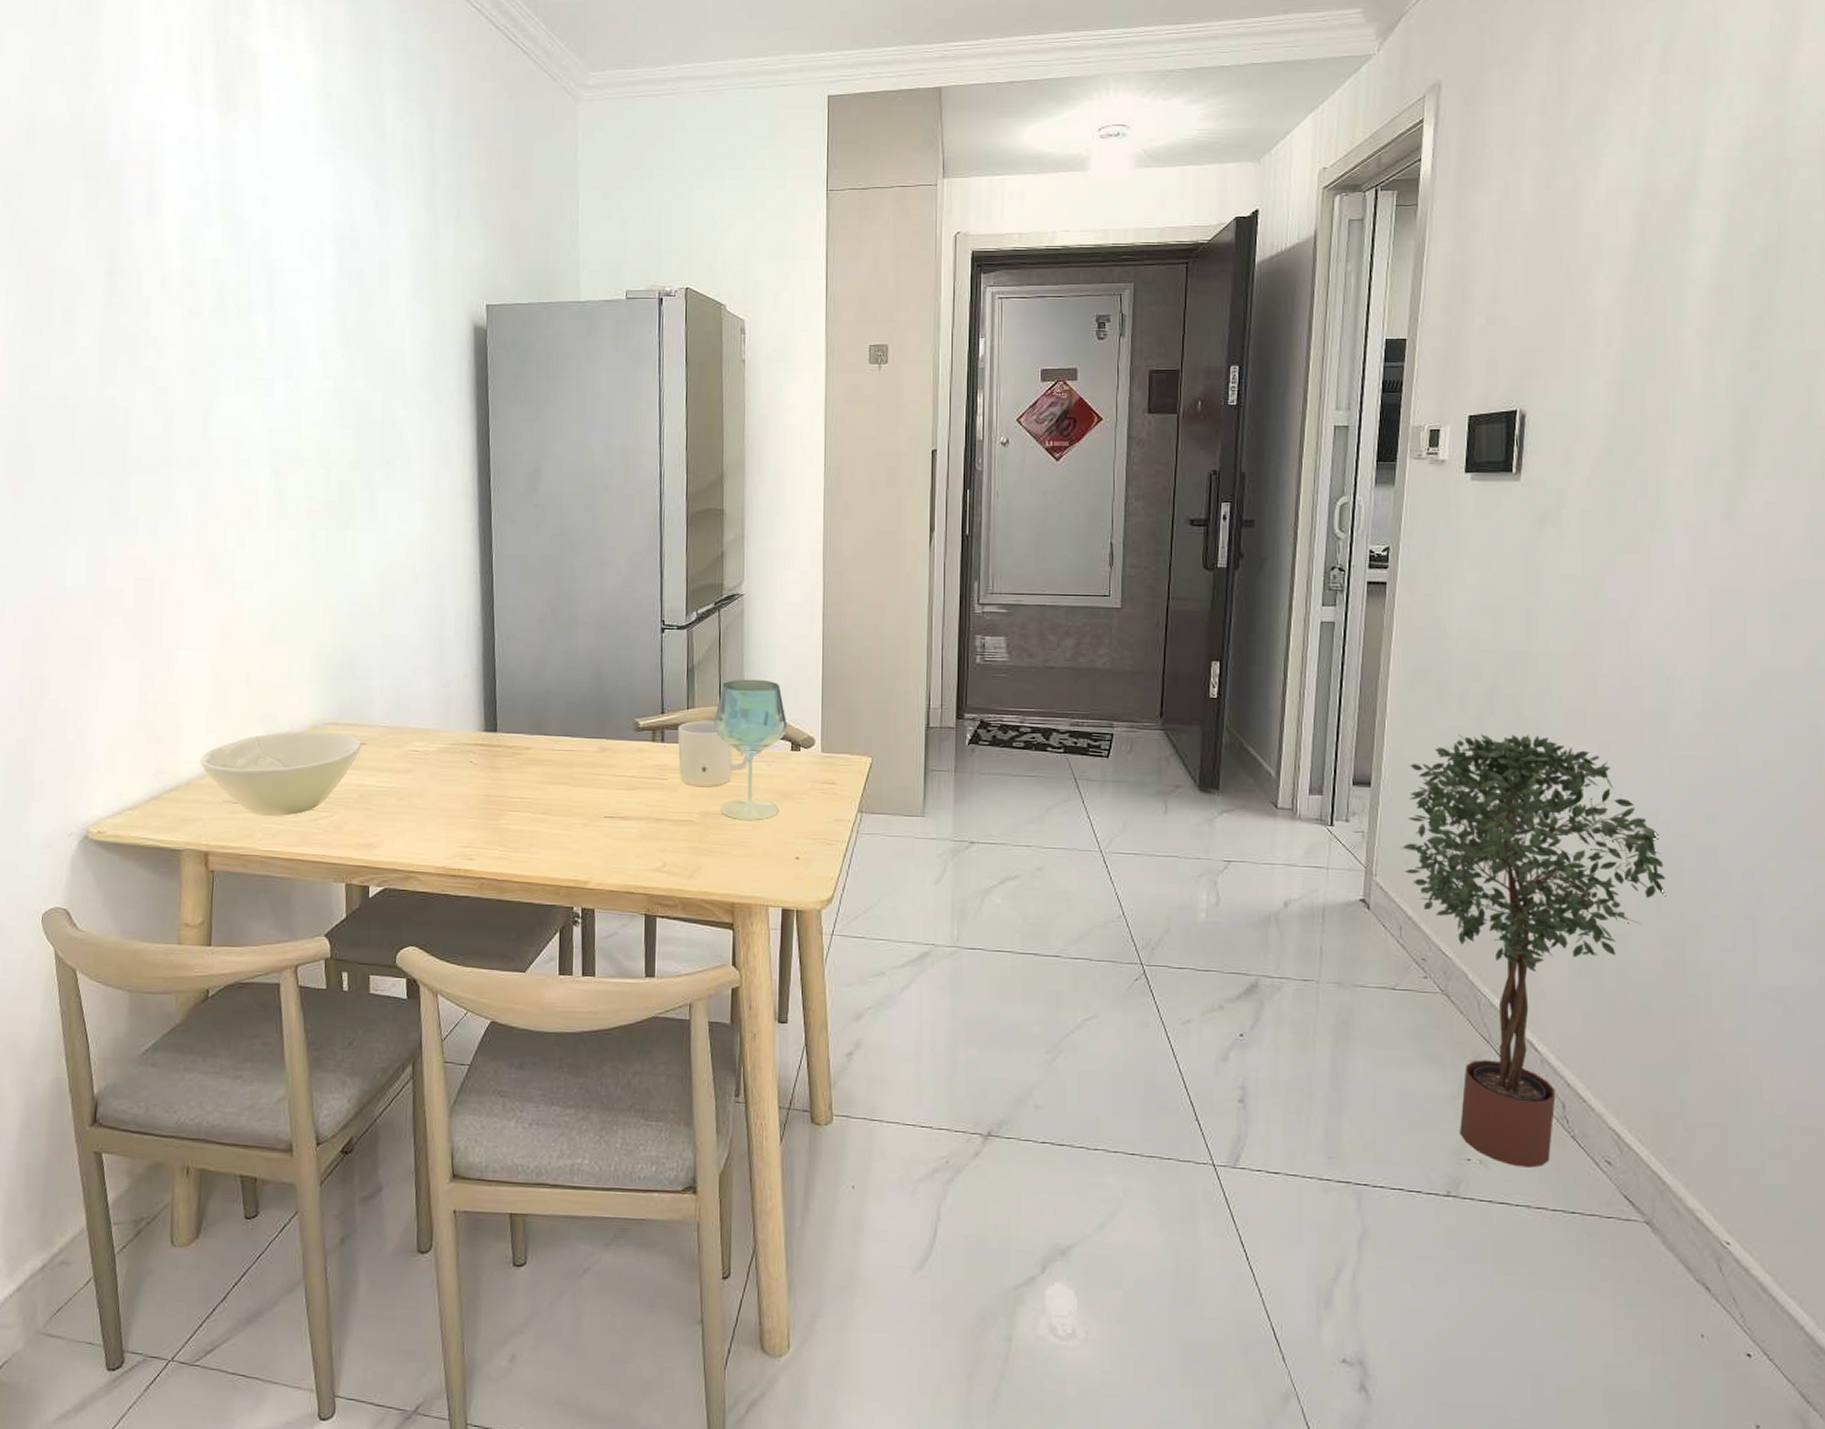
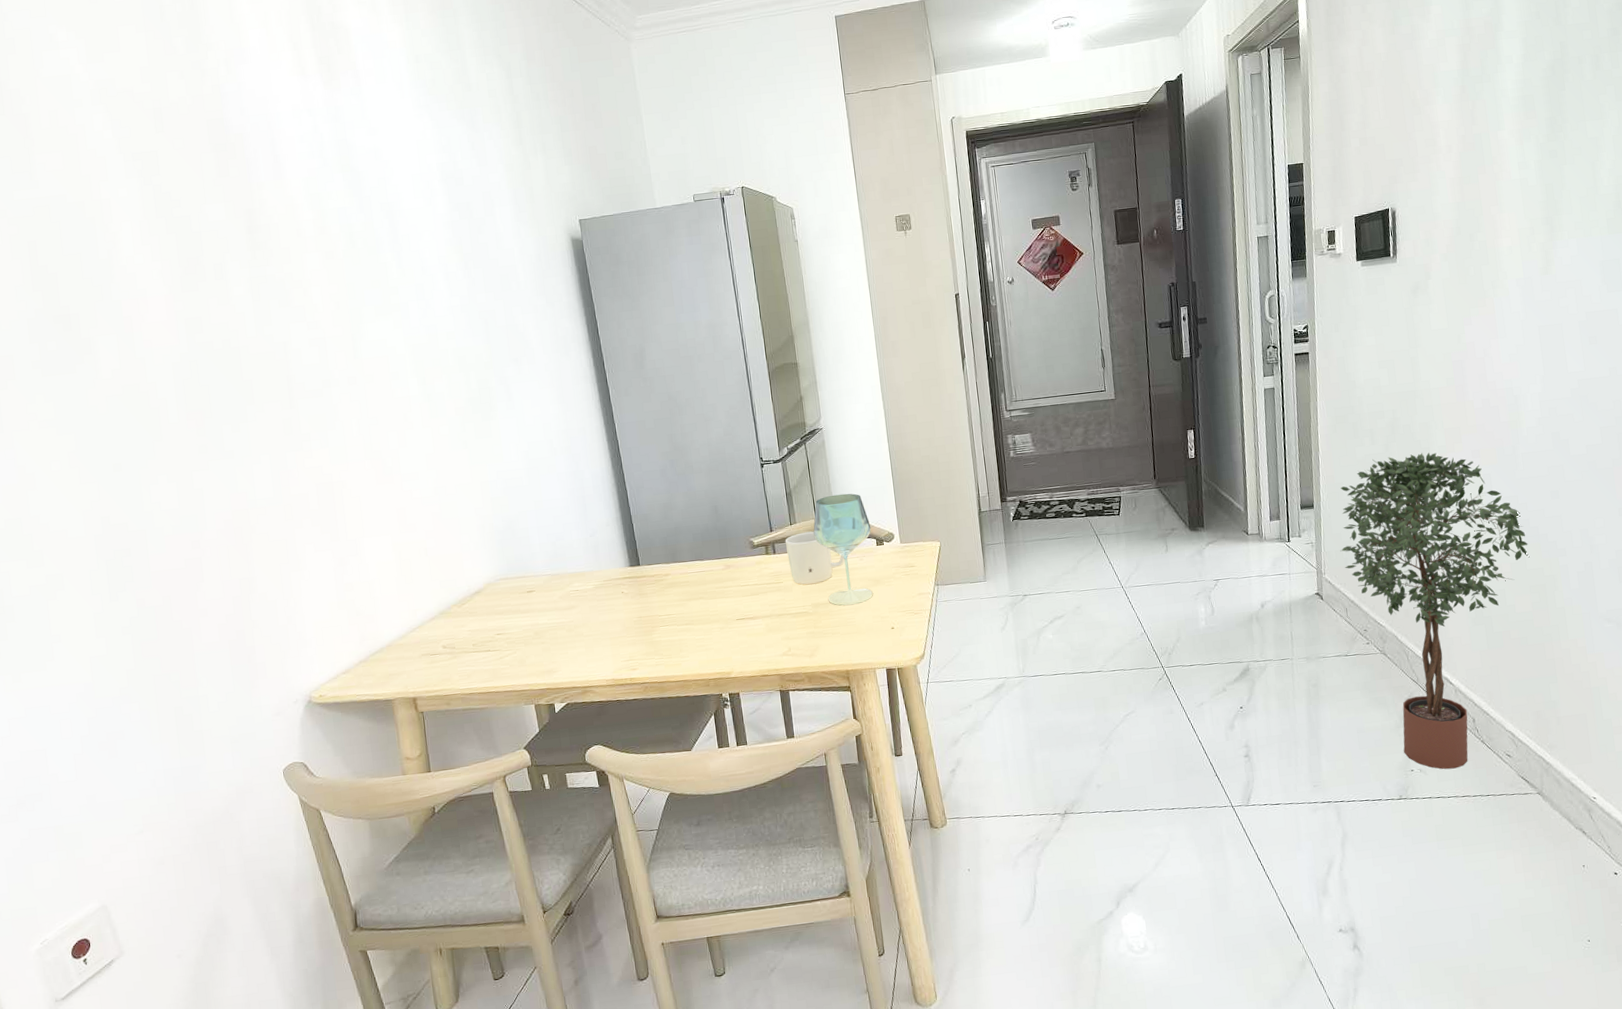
bowl: present [199,730,361,817] -> none [396,585,531,662]

